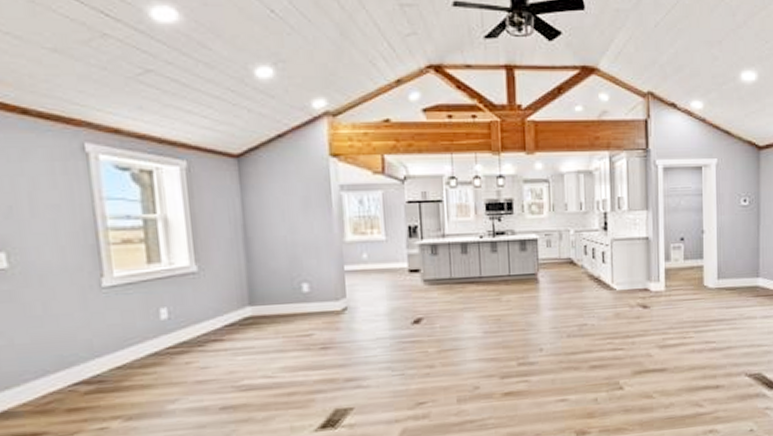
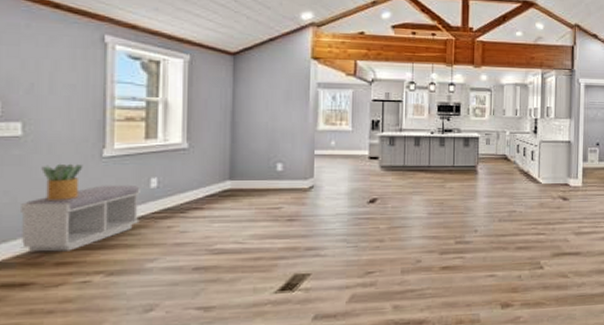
bench: none [19,317,154,398] -> present [20,184,140,252]
potted plant: none [35,296,82,340] -> present [41,163,83,200]

